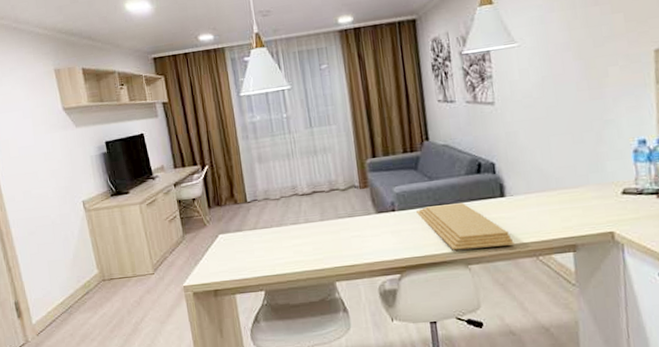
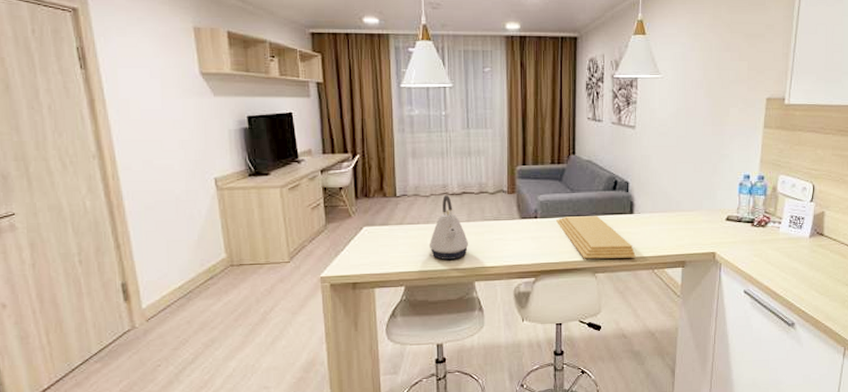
kettle: none [285,196,326,262] -> present [430,195,469,260]

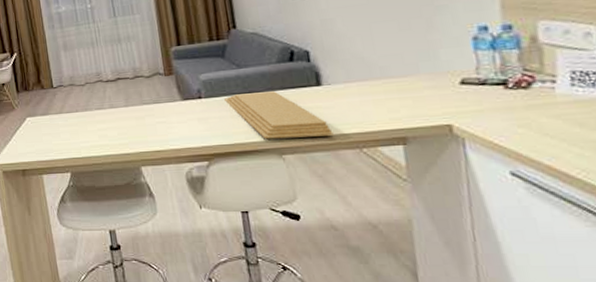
kettle: present [430,195,469,260] -> none [90,82,130,146]

